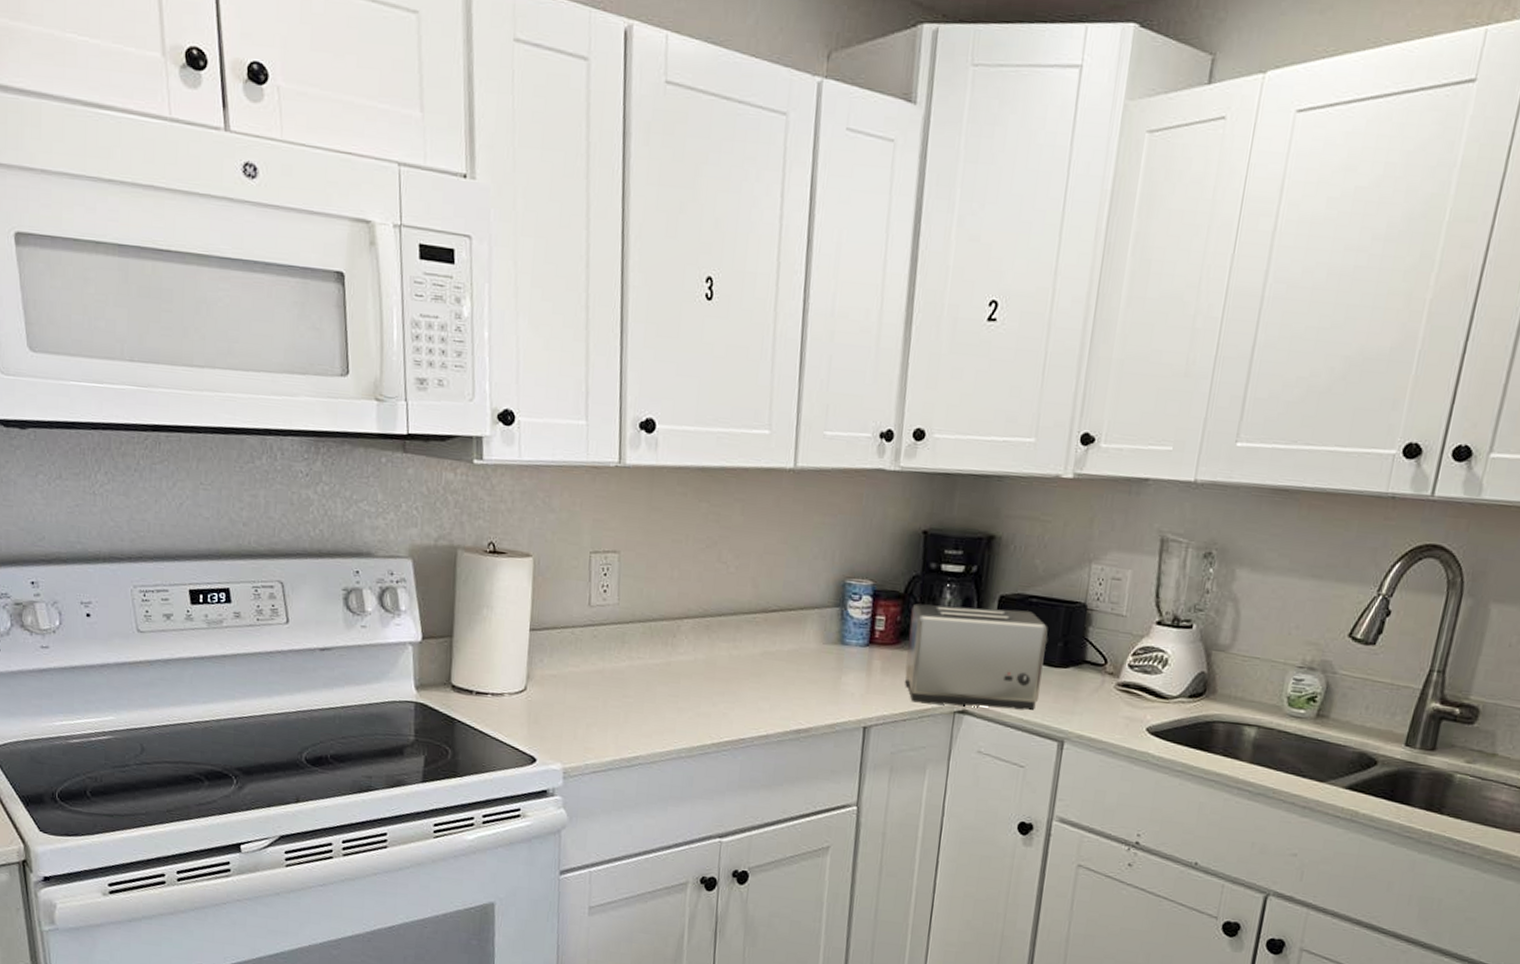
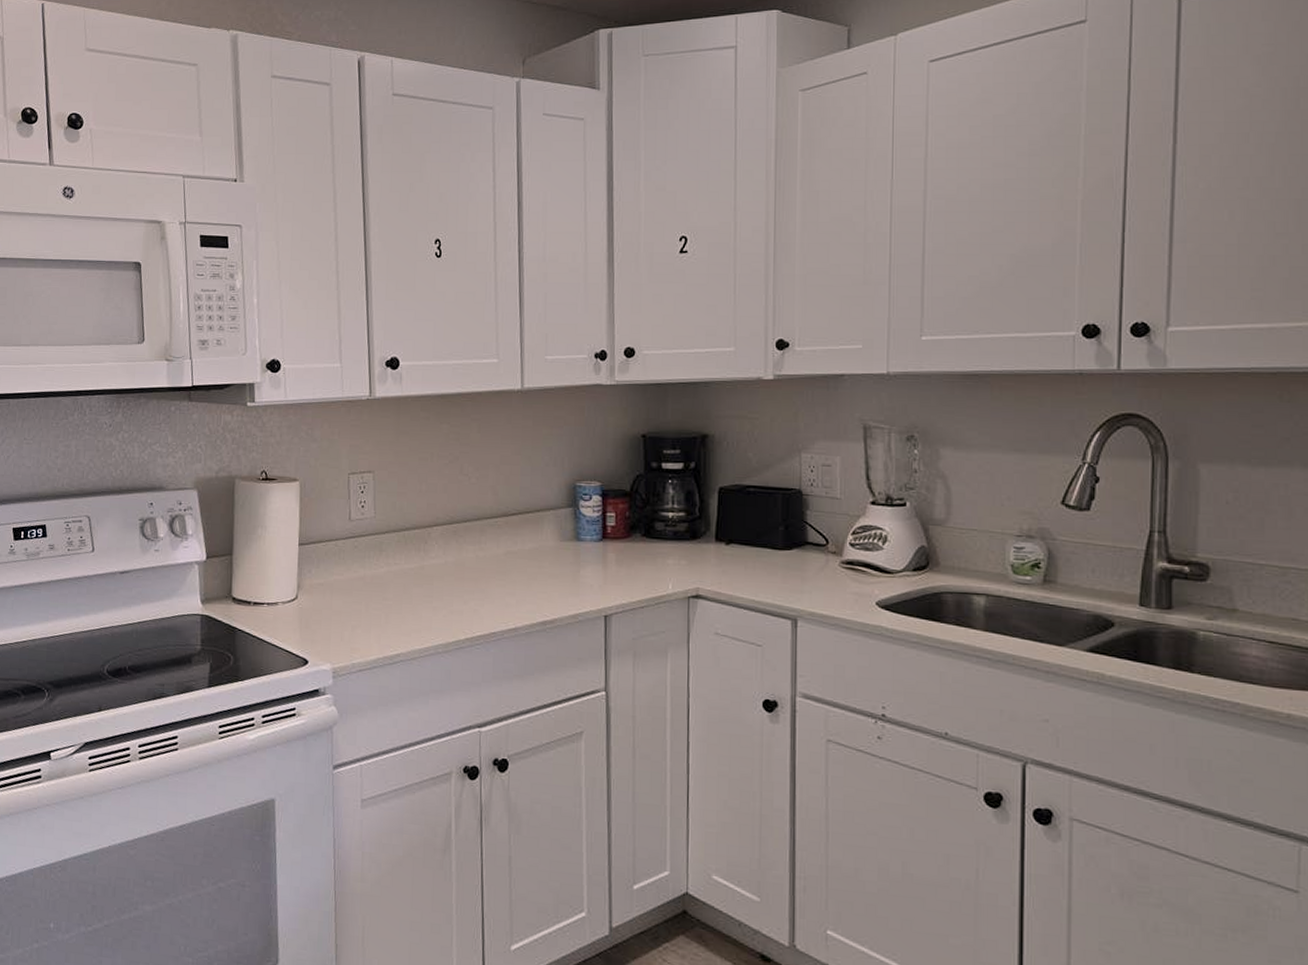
toaster: present [904,603,1048,711] -> none [638,499,769,592]

